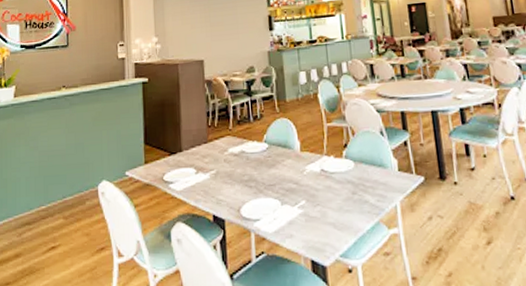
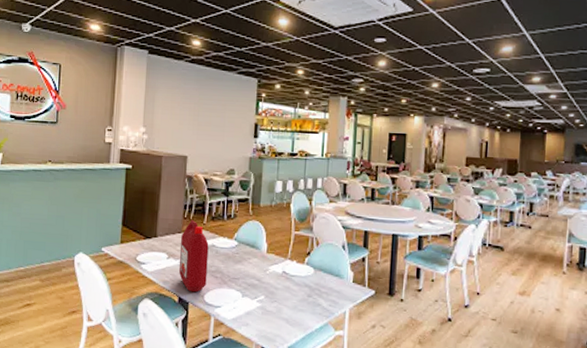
ketchup jug: none [208,126,241,208] -> present [179,219,209,293]

